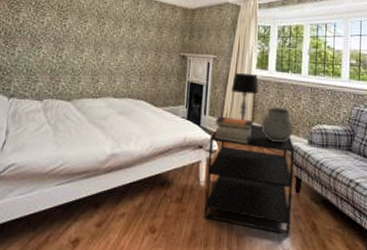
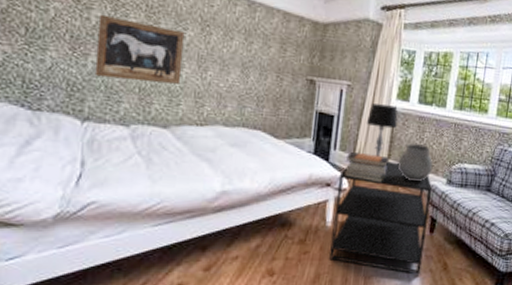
wall art: none [19,15,86,65] -> present [94,14,185,84]

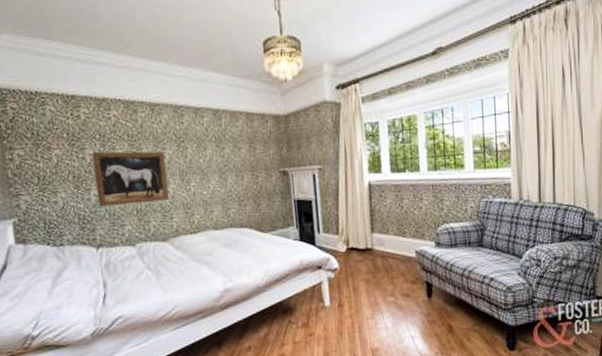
side table: present [329,161,433,275] -> none [327,234,426,341]
book stack: present [345,151,389,182] -> none [330,230,373,257]
table lamp: present [366,103,398,156] -> none [343,180,374,232]
ceramic pot: present [397,143,433,182] -> none [382,212,418,250]

